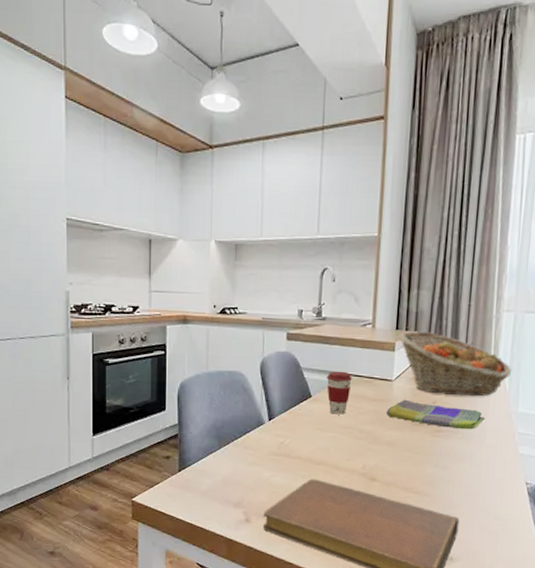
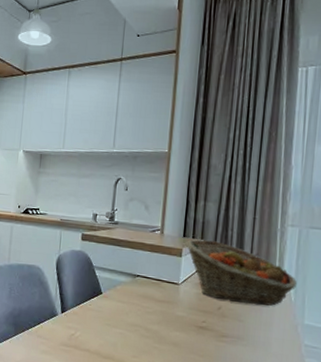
coffee cup: present [326,371,352,415] -> none [116,271,141,313]
dish towel: present [386,399,485,430] -> none [172,303,271,338]

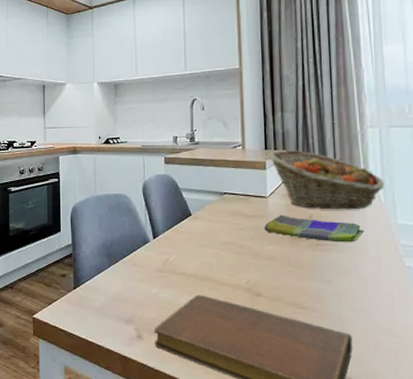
dish towel: none [172,303,271,338] -> present [264,215,365,243]

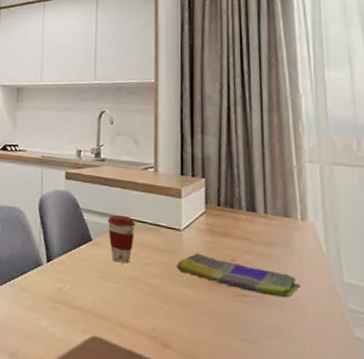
coffee cup: none [203,190,228,231] -> present [107,215,135,264]
fruit basket: present [268,150,385,210] -> none [184,177,328,259]

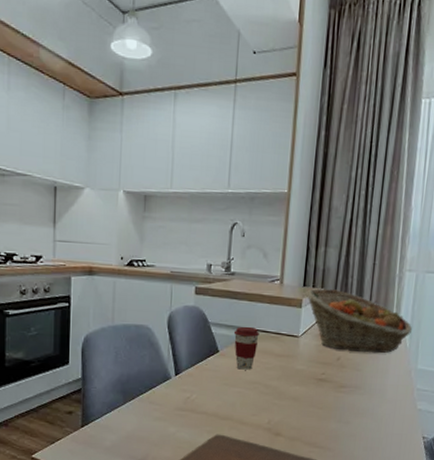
dish towel: present [177,252,301,299] -> none [292,355,387,386]
fruit basket: none [184,177,328,259] -> present [305,288,413,354]

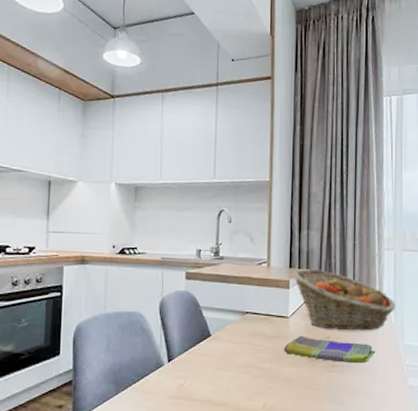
coffee cup: present [233,326,259,370] -> none [224,309,250,353]
dish towel: none [292,355,387,386] -> present [284,335,376,364]

